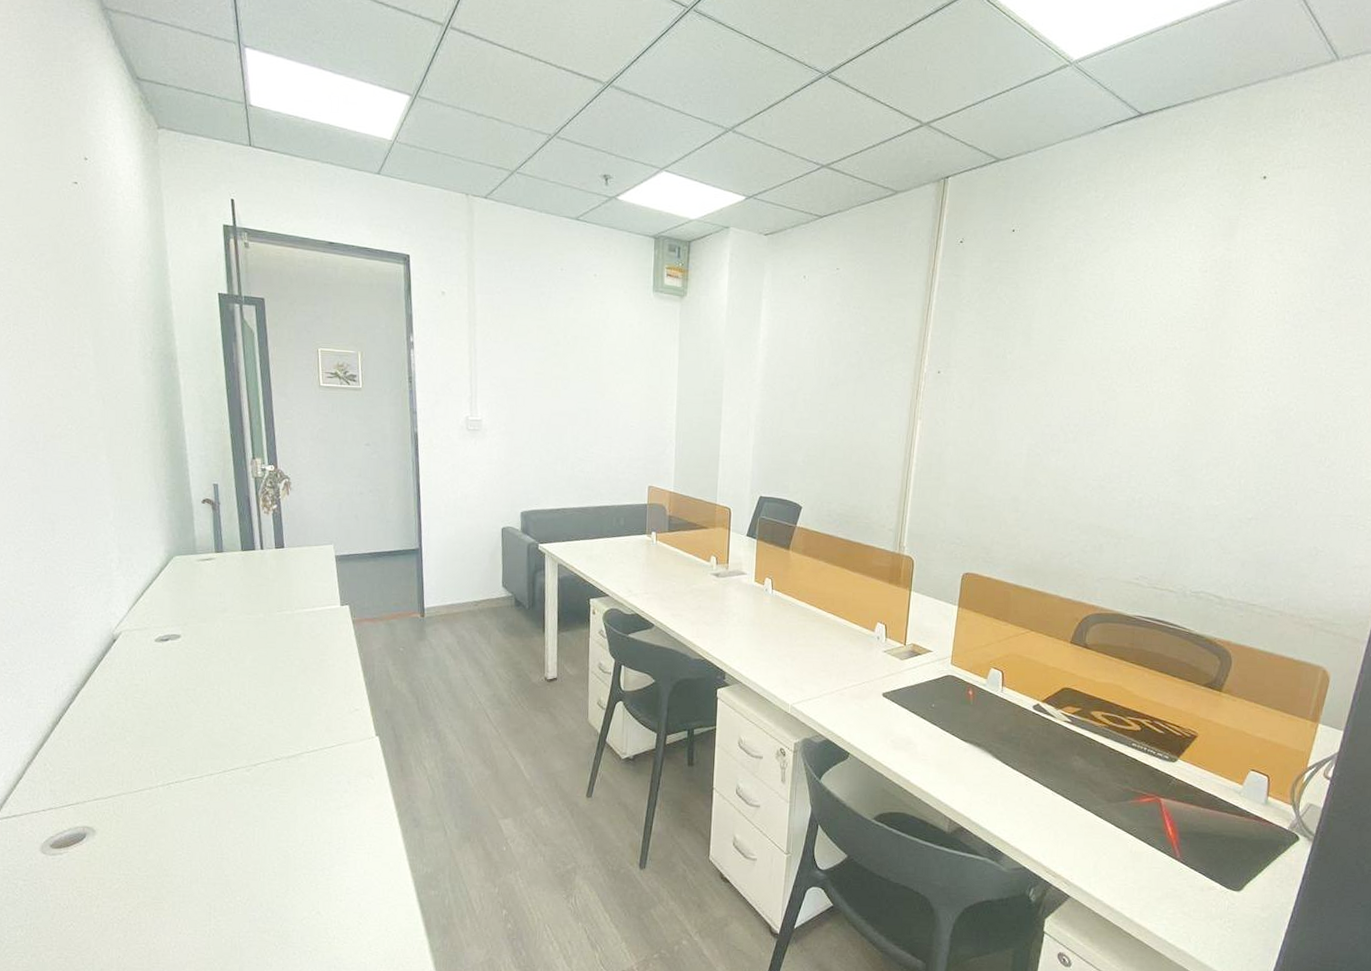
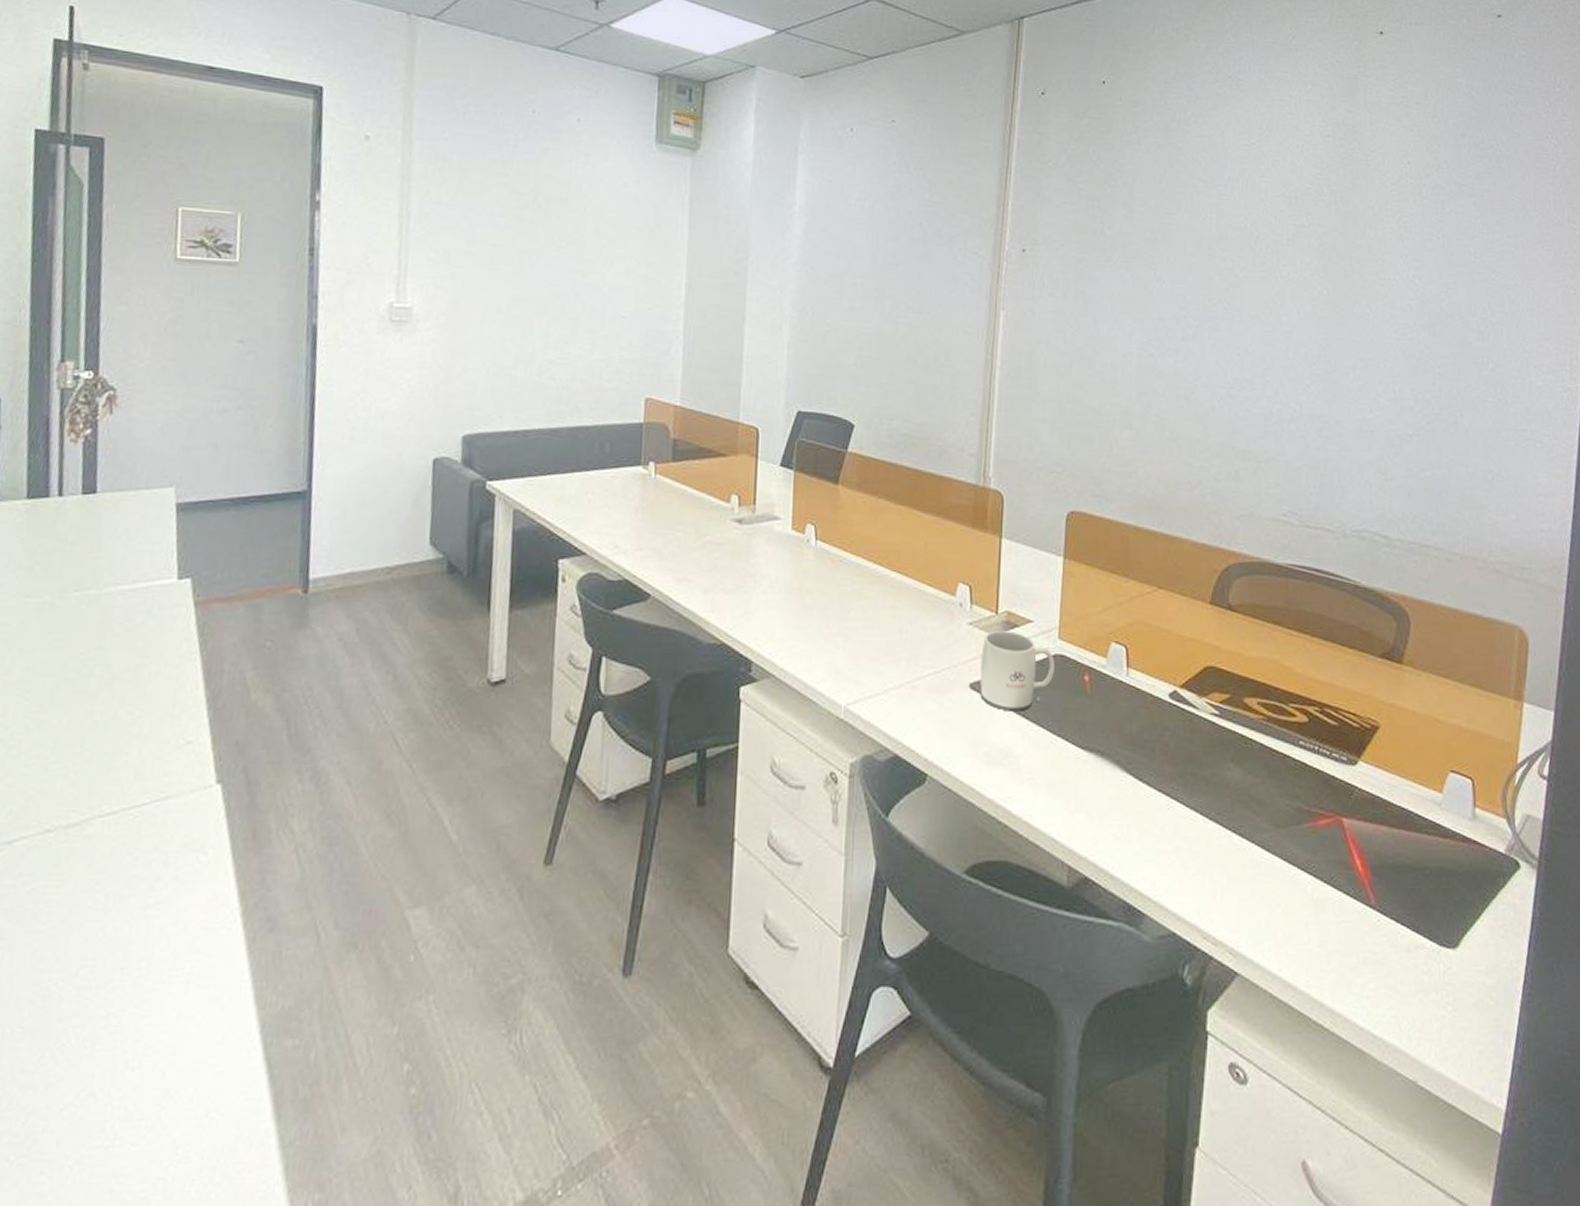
mug: none [890,657,948,714] -> present [980,630,1056,712]

